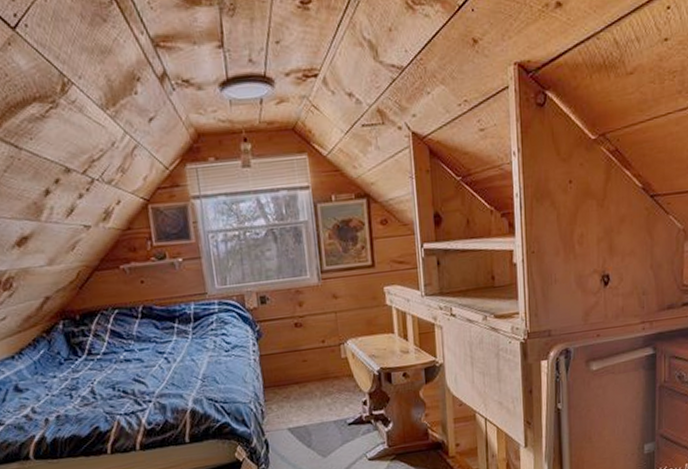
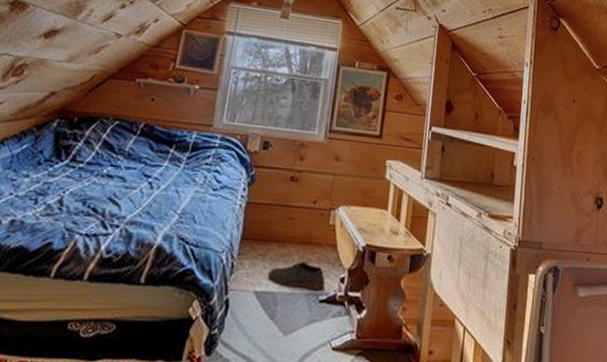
shoe: none [296,394,350,419] -> present [268,261,325,291]

